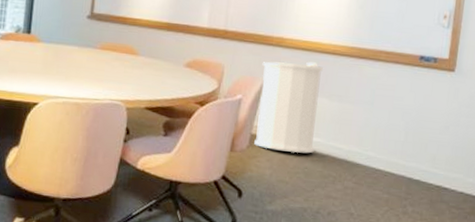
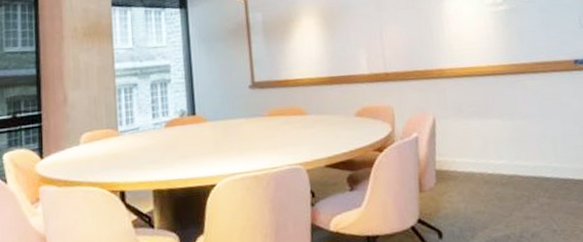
trash can: present [254,61,323,154] -> none [429,86,501,182]

